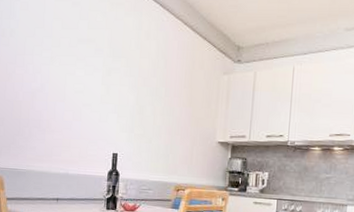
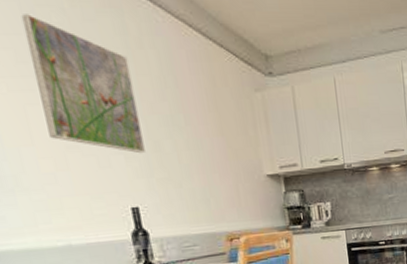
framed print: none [75,16,137,115] -> present [21,14,145,154]

